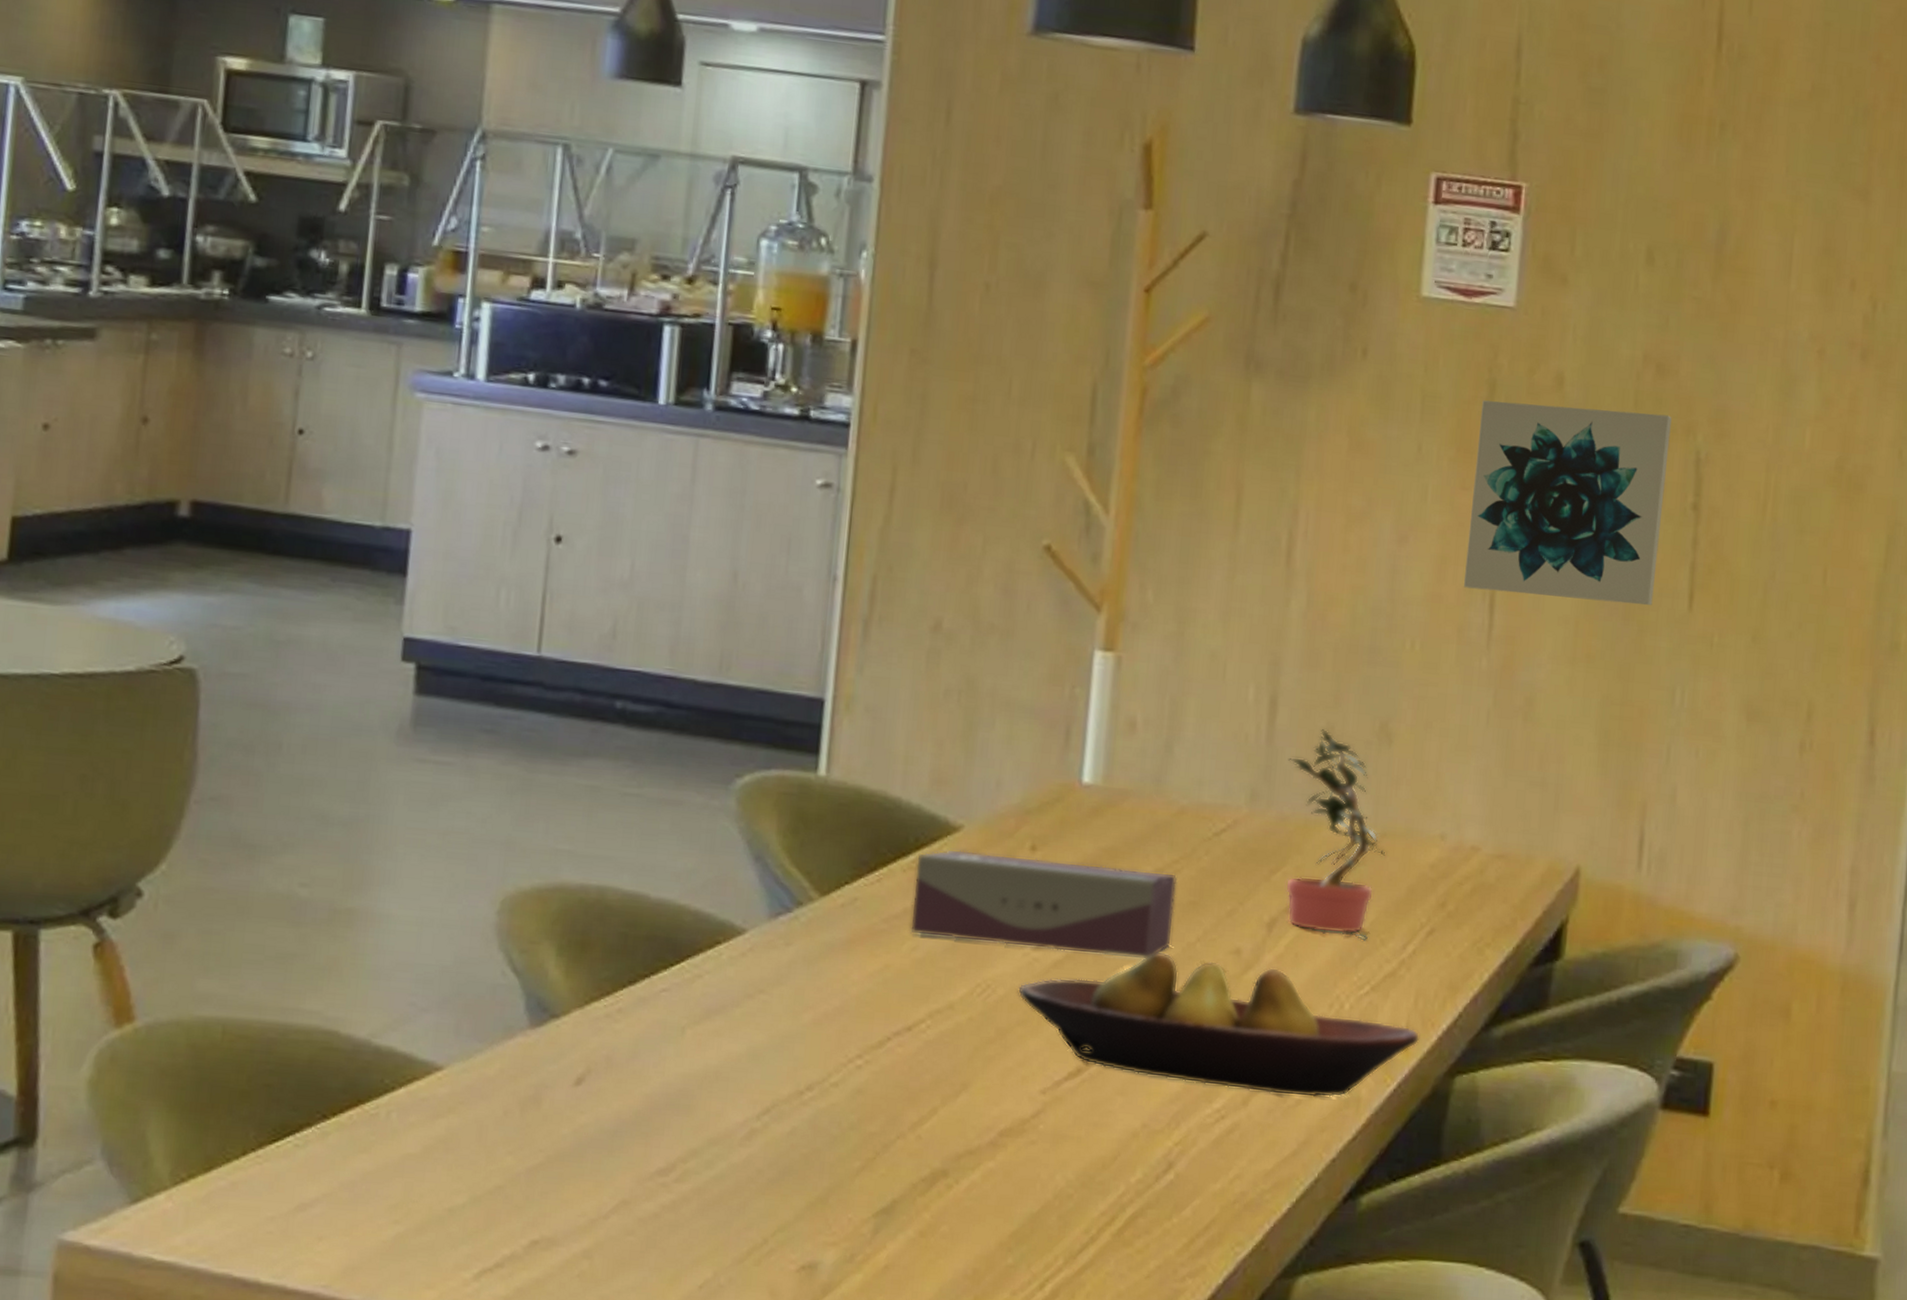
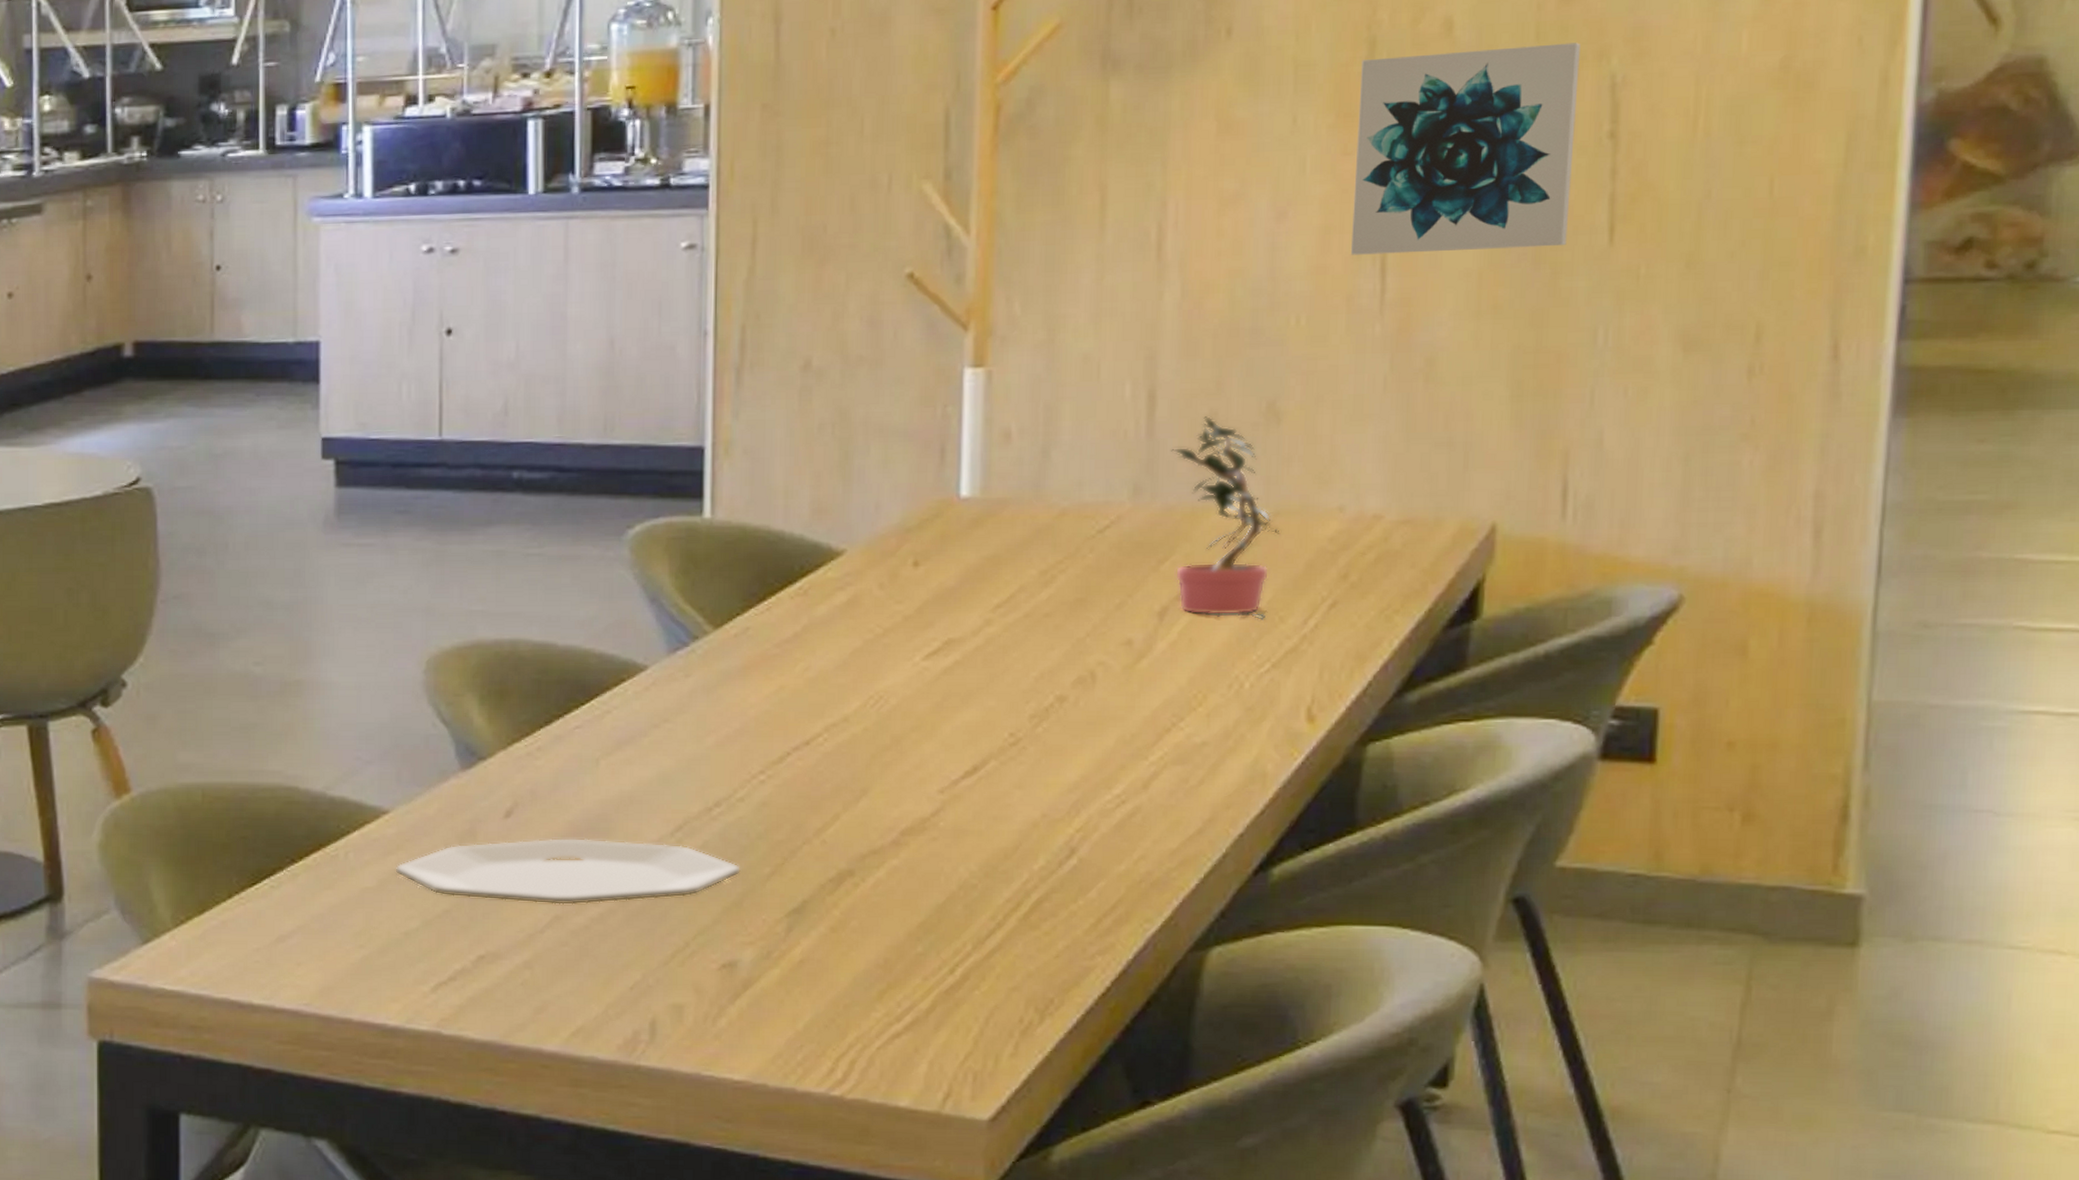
plate: none [443,1111,829,1189] -> present [395,837,741,905]
tissue box: present [909,849,1178,960] -> none [801,573,1063,660]
fruit bowl: present [1018,952,1420,1098] -> none [910,650,1327,777]

